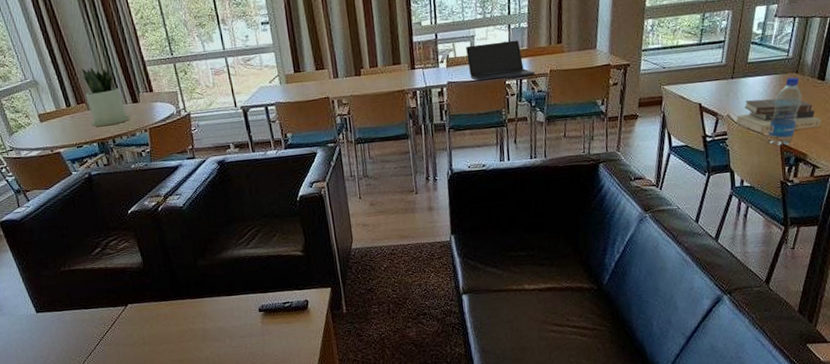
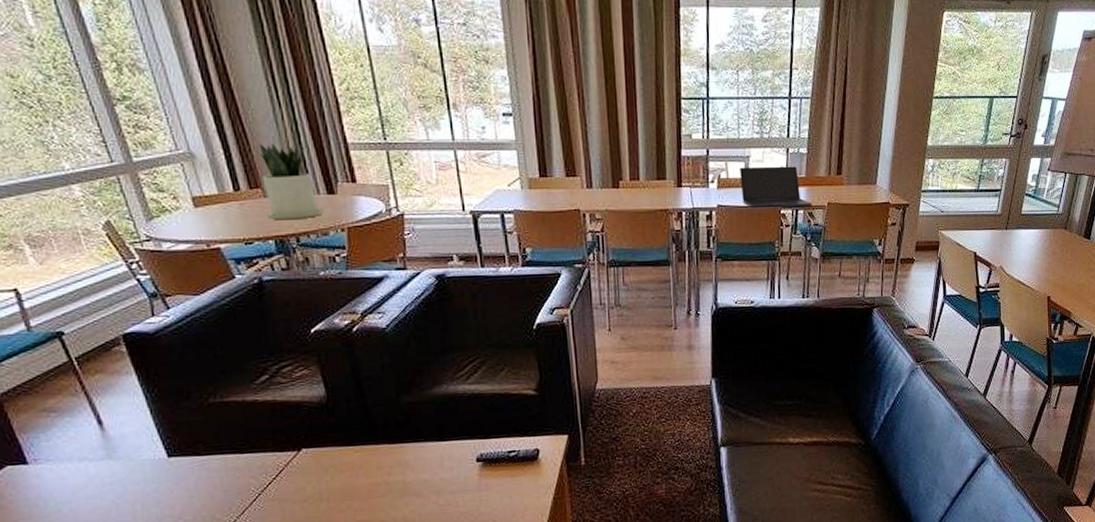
books: present [735,99,822,134] -> none [1007,253,1086,289]
bottle: present [767,77,802,147] -> none [1036,233,1069,303]

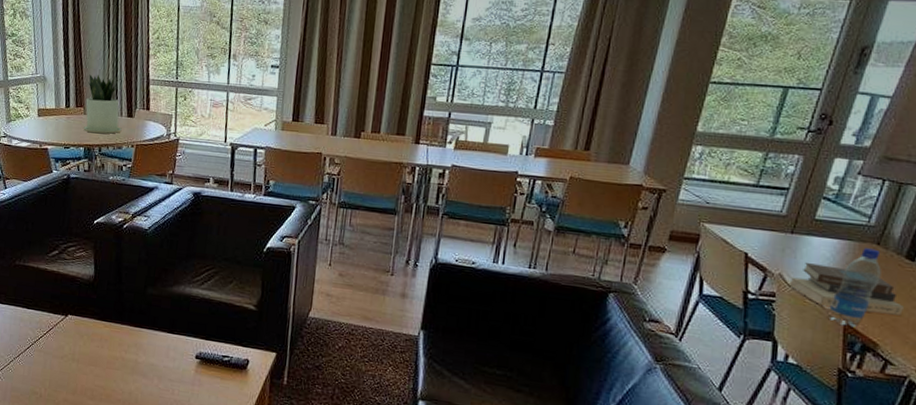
laptop: present [740,166,812,207] -> none [478,132,552,178]
books: none [1007,253,1086,289] -> present [787,263,905,316]
bottle: none [1036,233,1069,303] -> present [827,248,881,328]

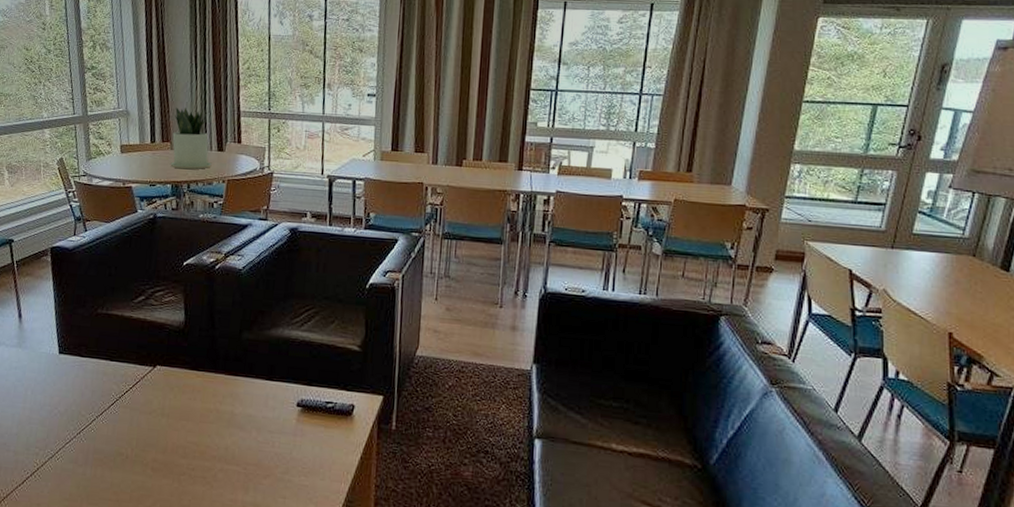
books: present [787,263,905,316] -> none [892,277,1005,326]
bottle: present [827,248,881,328] -> none [932,260,979,341]

